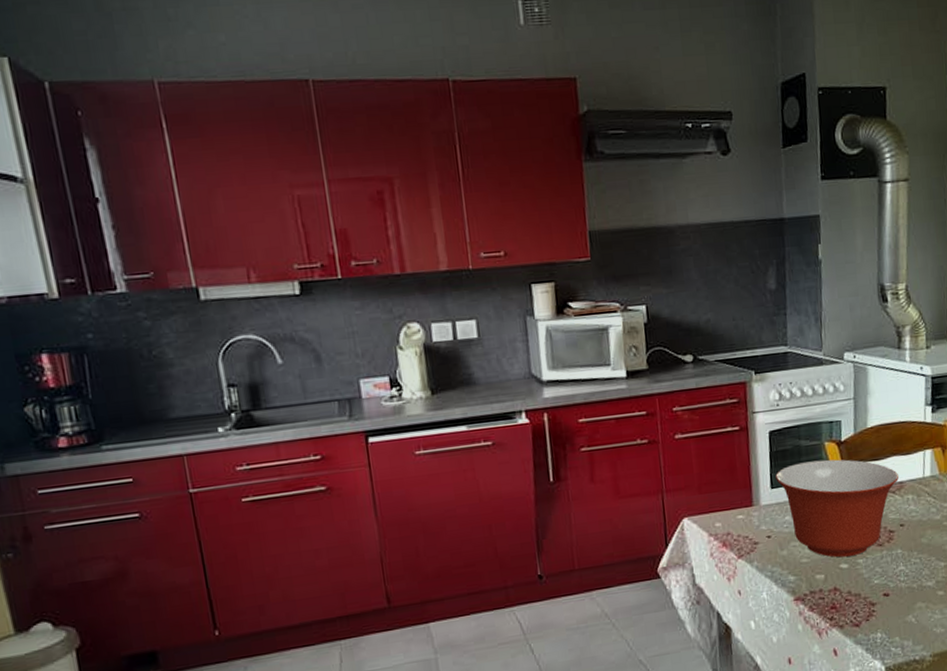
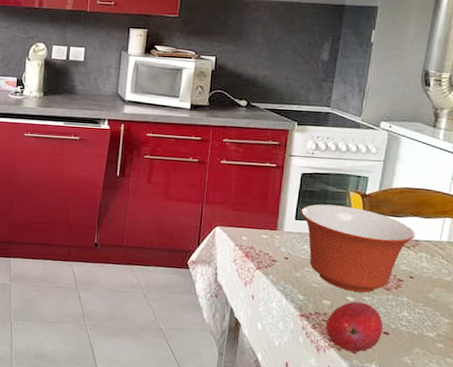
fruit: none [823,566,883,627] -> present [326,301,383,353]

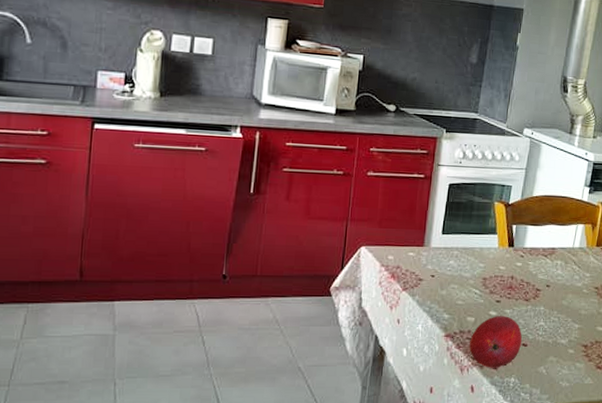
mixing bowl: present [301,204,416,293] -> none [448,216,553,305]

